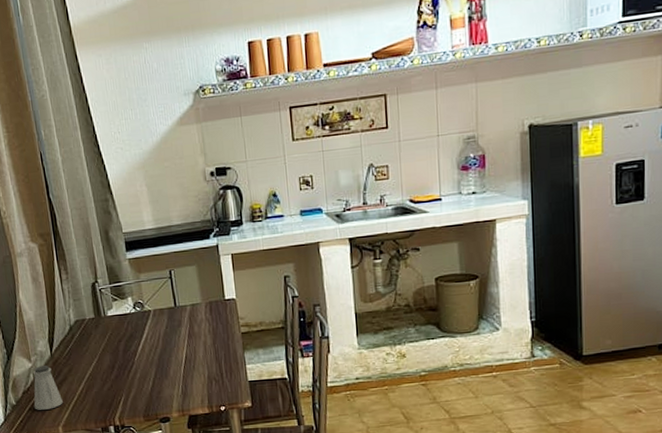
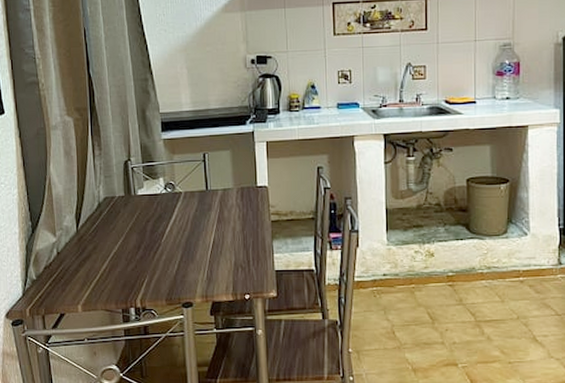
saltshaker: present [32,365,63,410] -> none [54,241,85,287]

